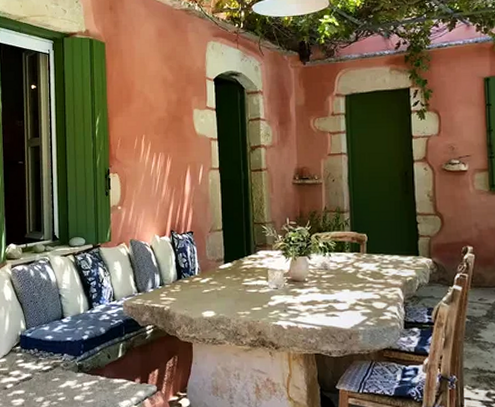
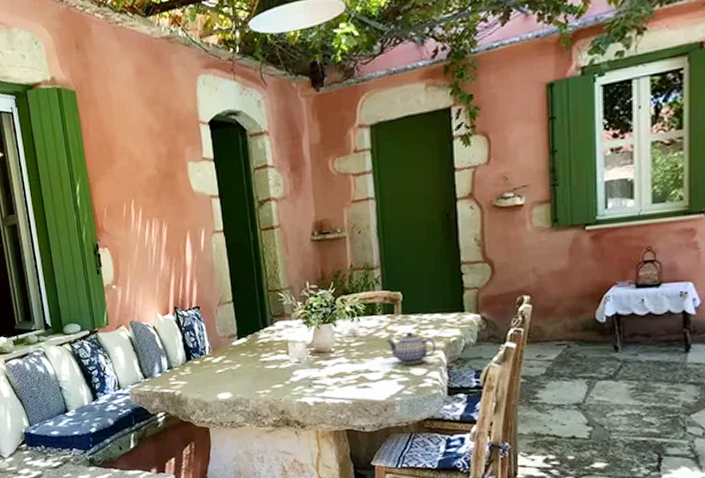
teapot: none [352,270,396,298] -> present [386,332,437,365]

